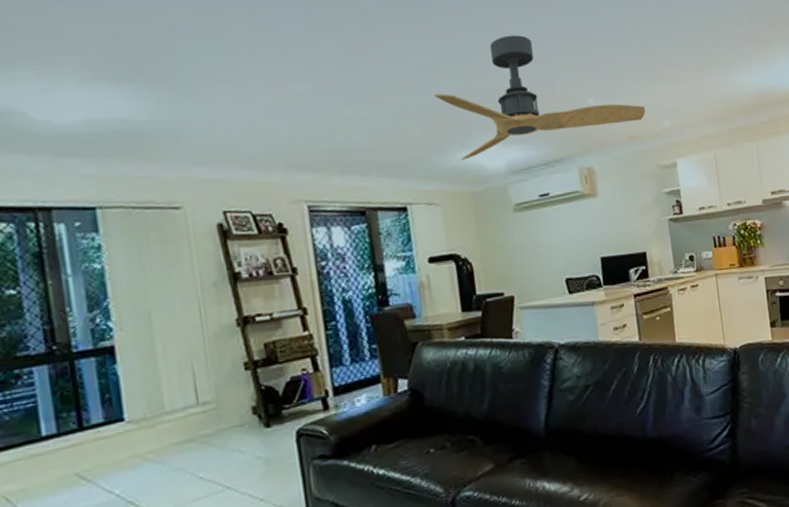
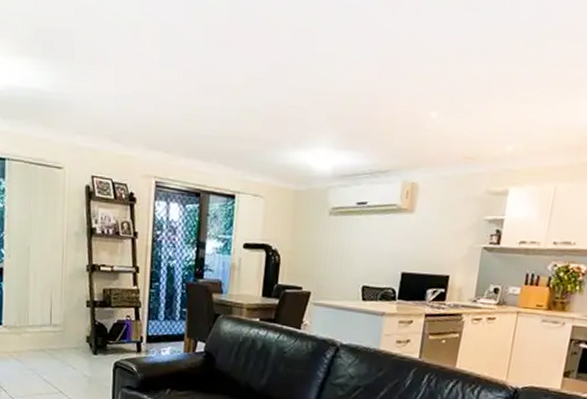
ceiling fan: present [433,35,646,160] -> none [281,38,491,159]

